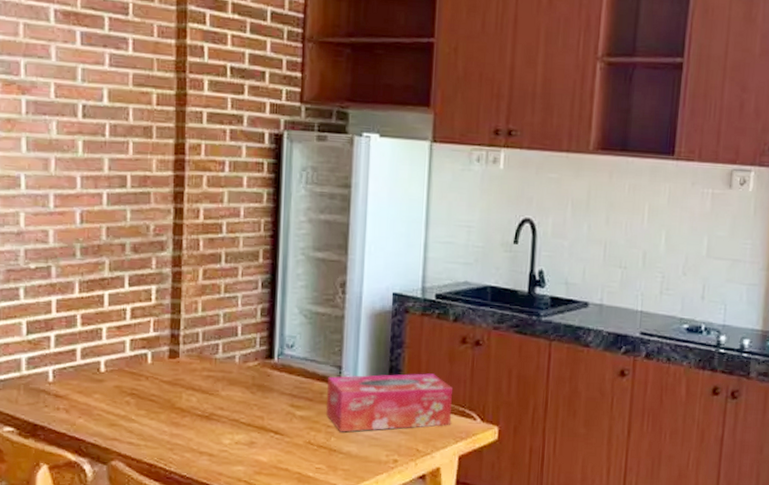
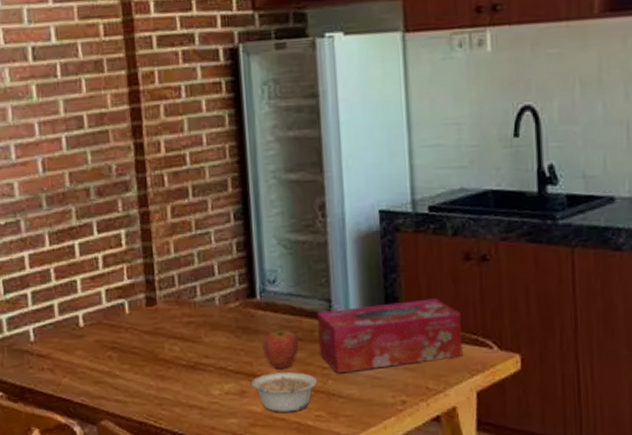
legume: none [260,427,321,463] -> present [251,372,317,412]
fruit: none [275,385,309,425] -> present [262,324,299,370]

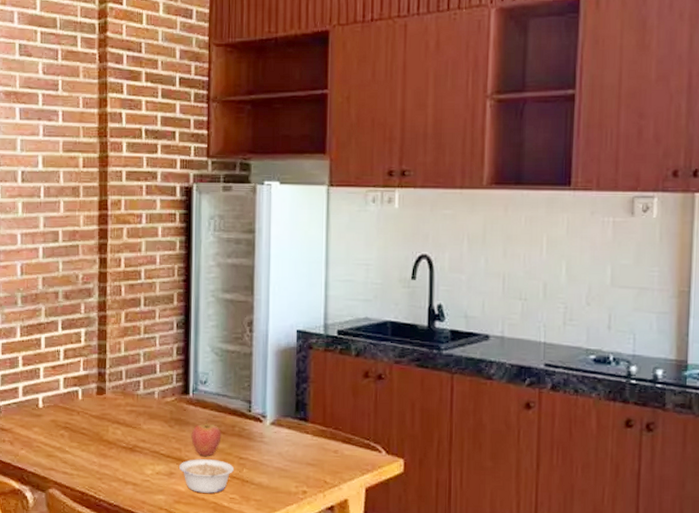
tissue box: present [317,298,462,374] -> none [238,407,357,464]

